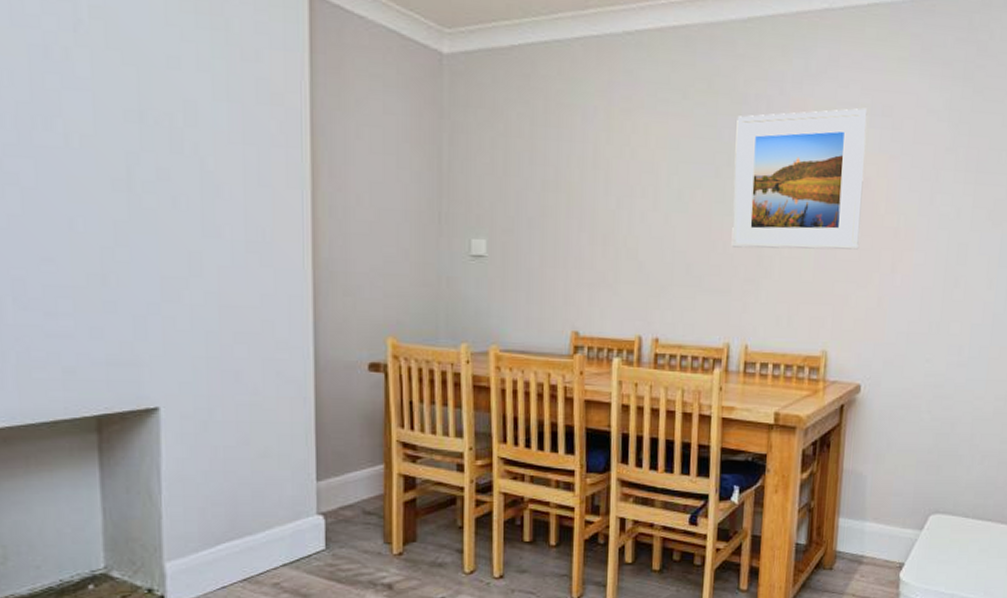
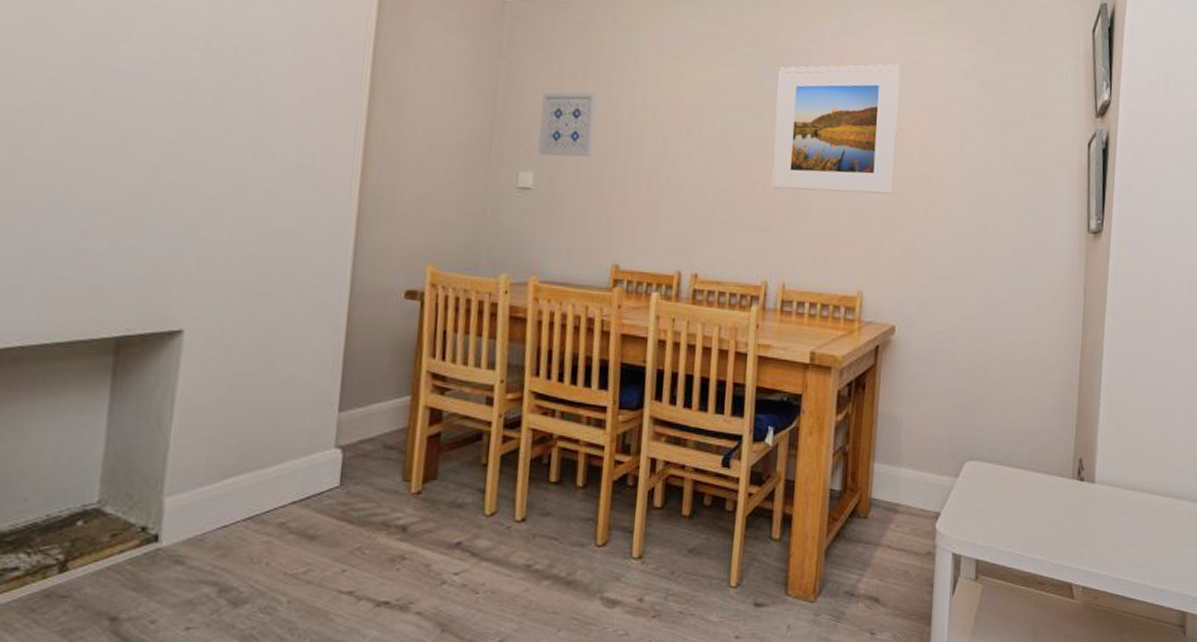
wall art: none [489,151,546,222] -> present [538,92,598,157]

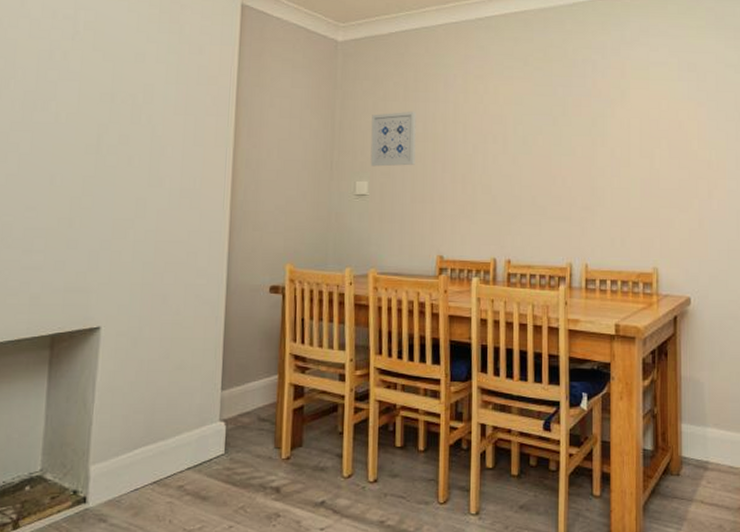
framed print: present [771,64,901,195] -> none [568,66,679,182]

